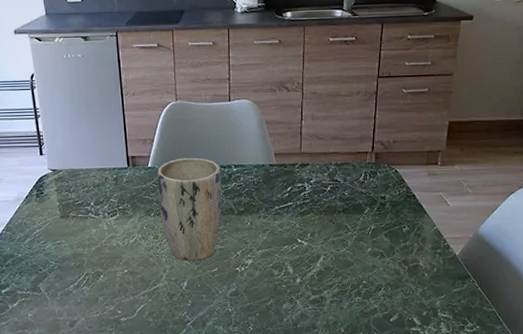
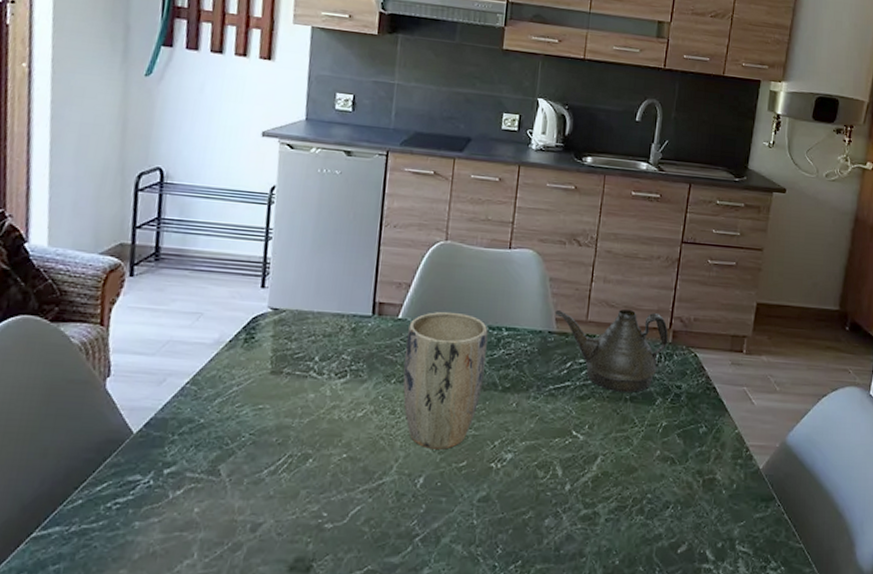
teapot: none [273,140,372,206] -> present [554,309,669,393]

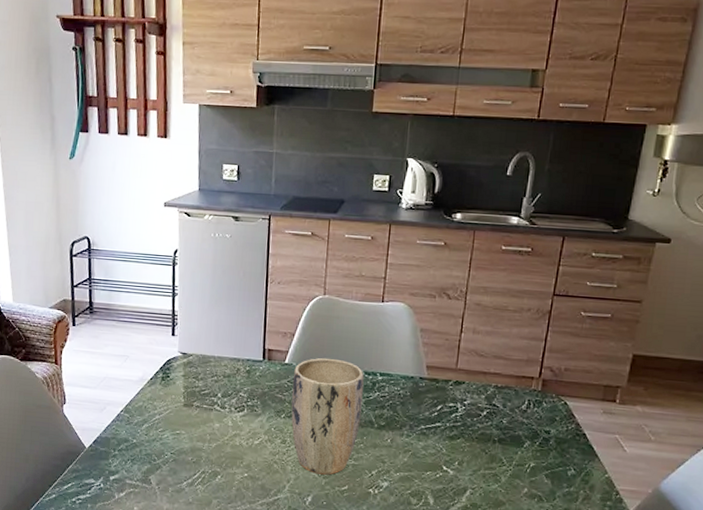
teapot: present [554,309,669,393] -> none [425,358,538,435]

